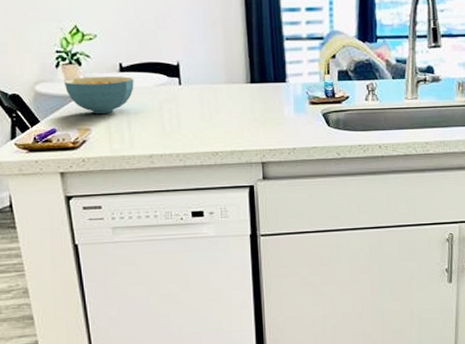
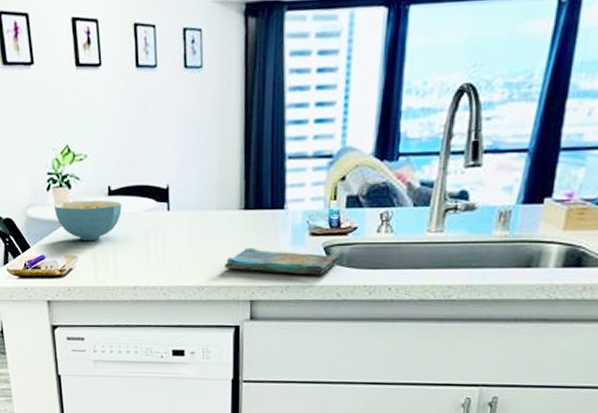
dish towel: none [235,116,336,138] -> present [223,247,339,275]

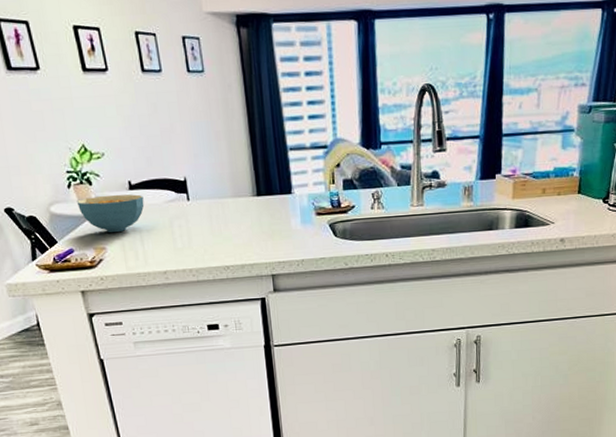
dish towel: present [223,247,339,275] -> none [244,229,343,249]

